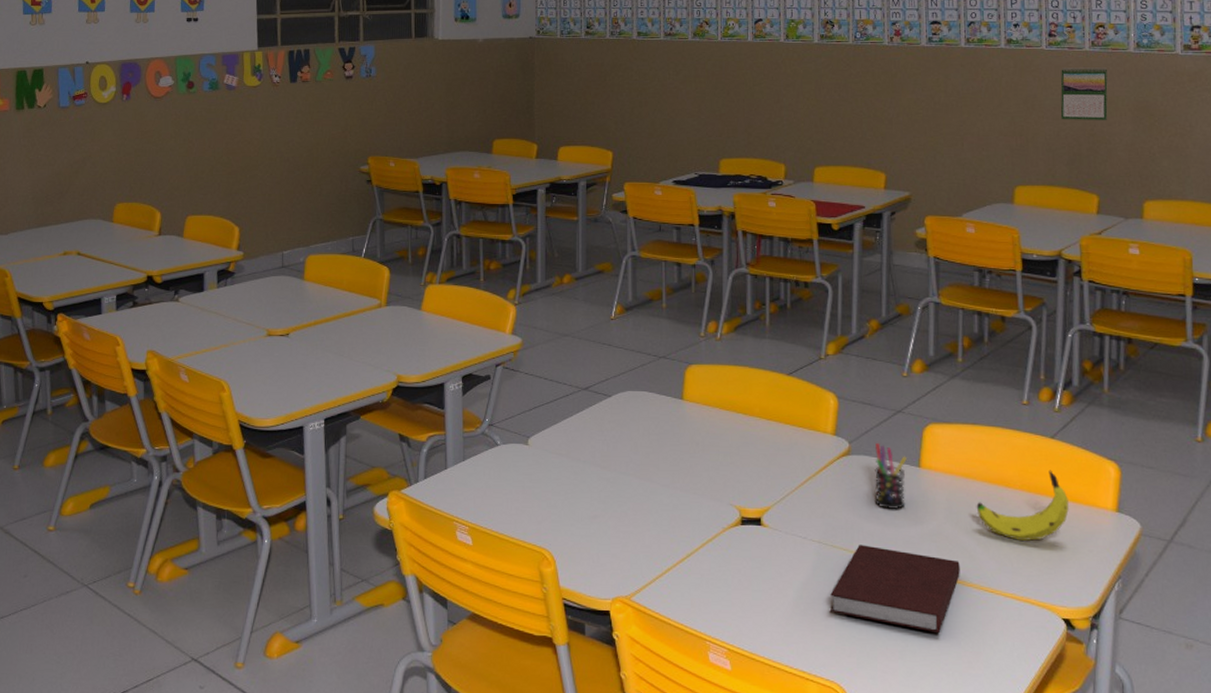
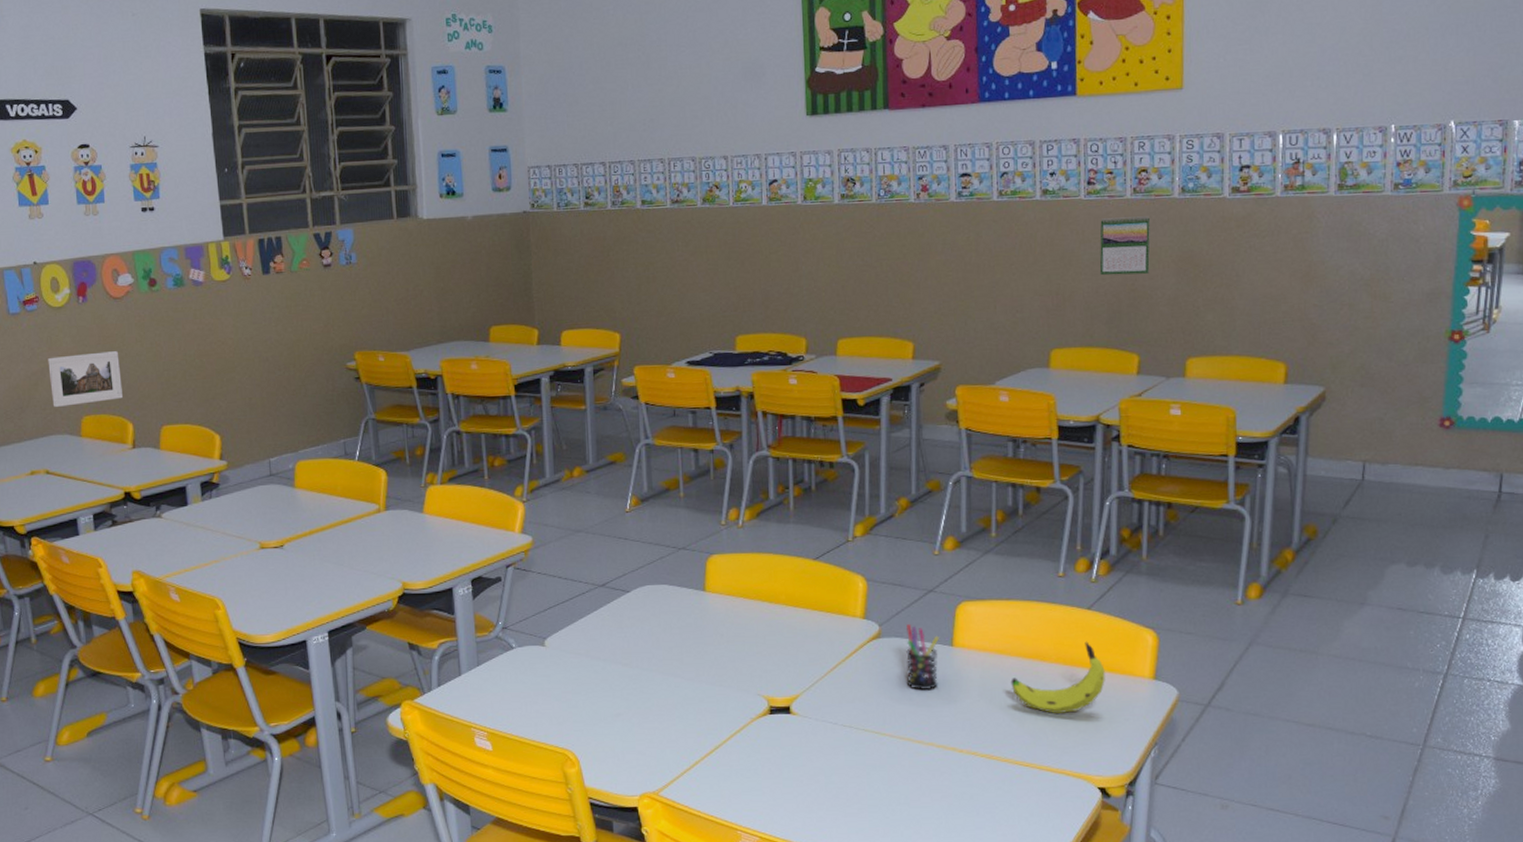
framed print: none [89,145,155,194] -> present [48,351,123,407]
notebook: present [830,545,960,633] -> none [862,727,995,809]

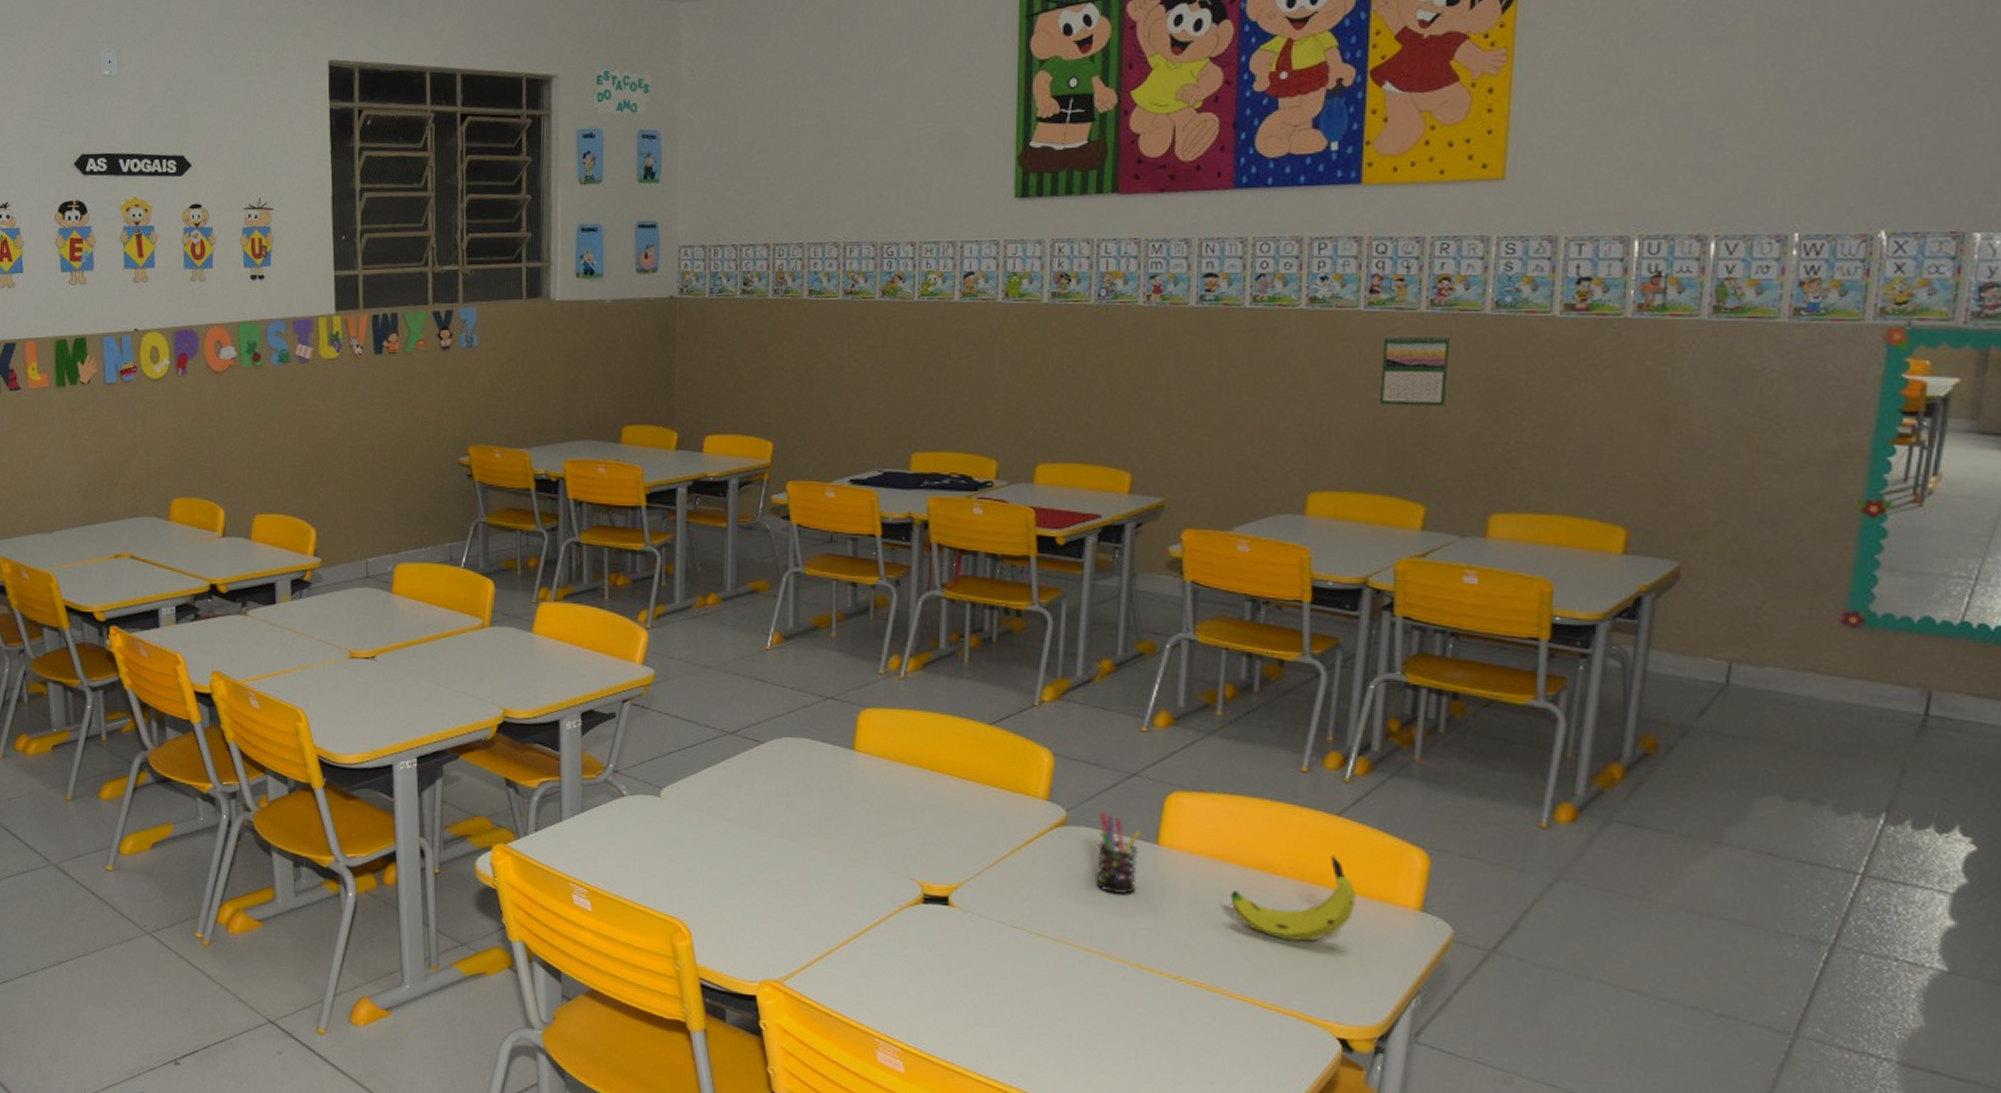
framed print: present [48,351,123,407] -> none [141,430,216,487]

